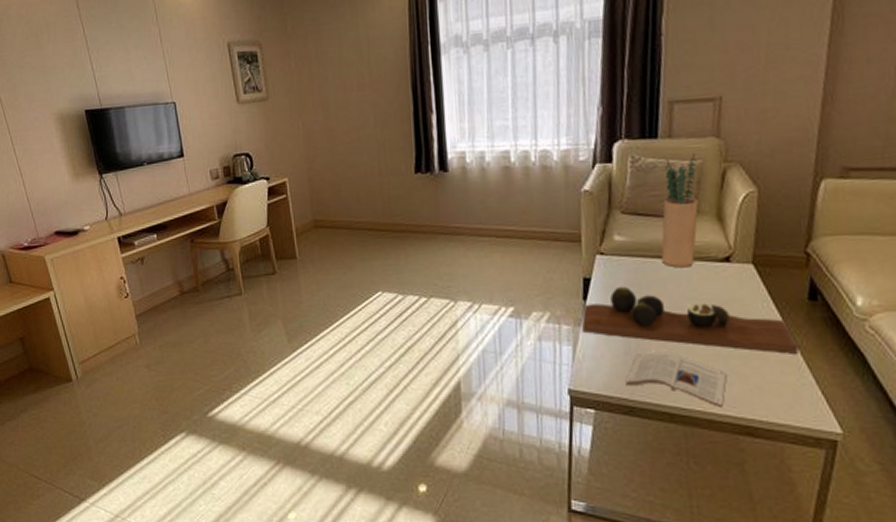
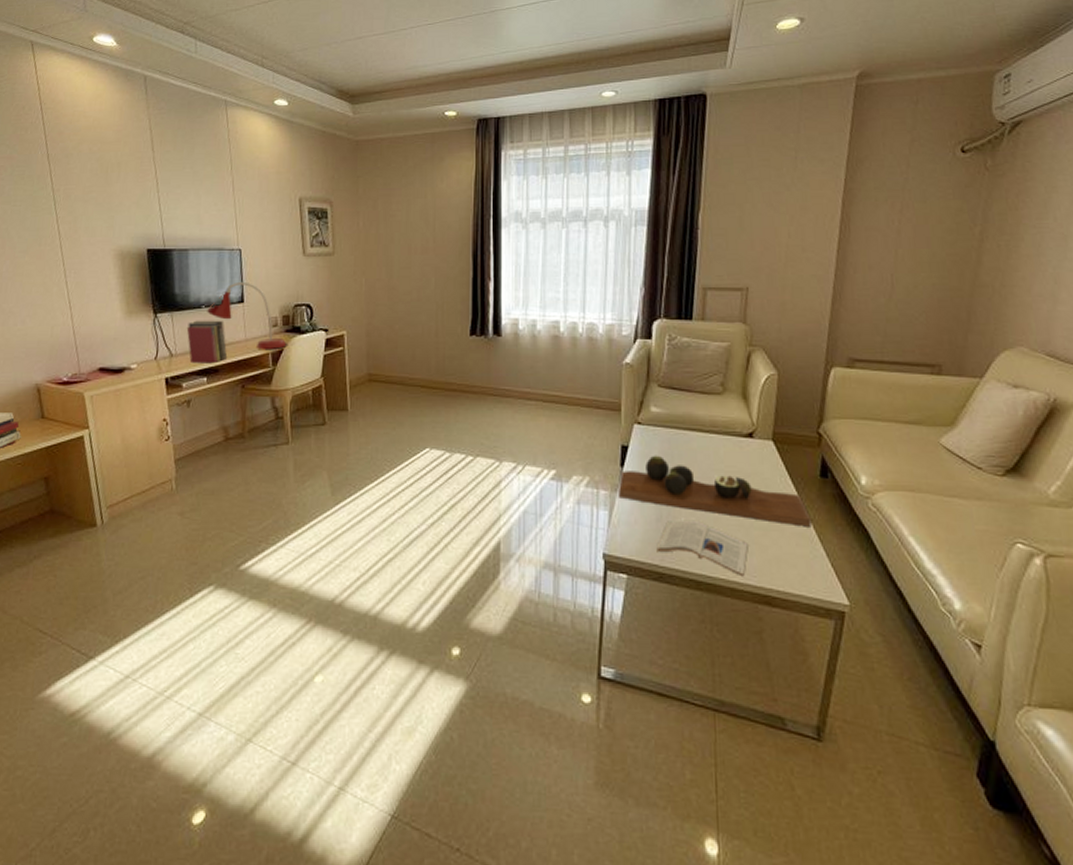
books: none [131,176,174,221] -> present [186,320,228,364]
desk lamp: none [149,135,232,204] -> present [207,281,289,350]
vase: present [661,154,699,268] -> none [692,336,727,441]

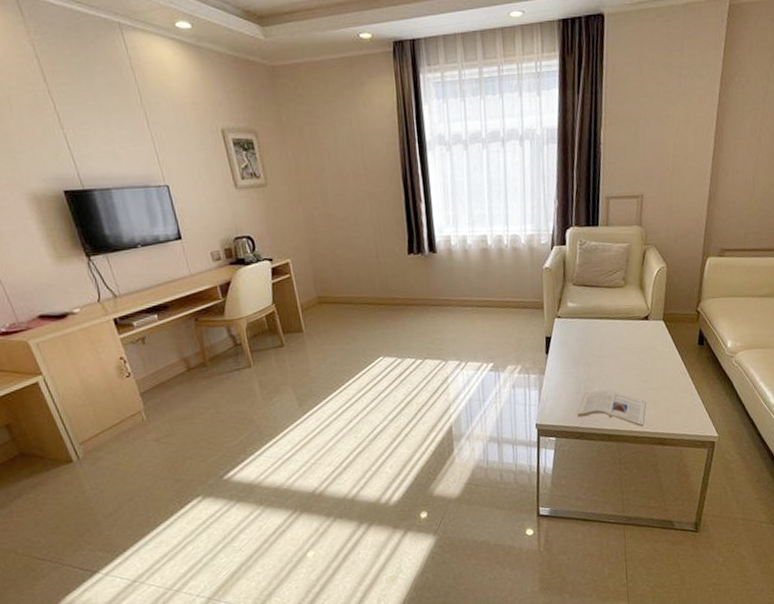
books: present [186,320,228,364] -> none [125,258,175,302]
desk lamp: present [207,281,289,350] -> none [144,218,235,284]
decorative tray: present [617,455,811,527] -> none [545,341,692,384]

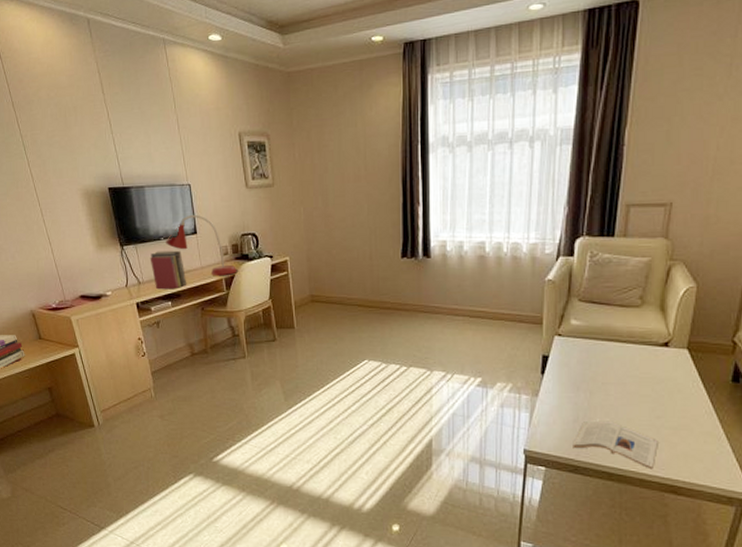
books: none [125,258,175,302] -> present [149,250,187,290]
desk lamp: none [144,218,235,284] -> present [166,214,239,277]

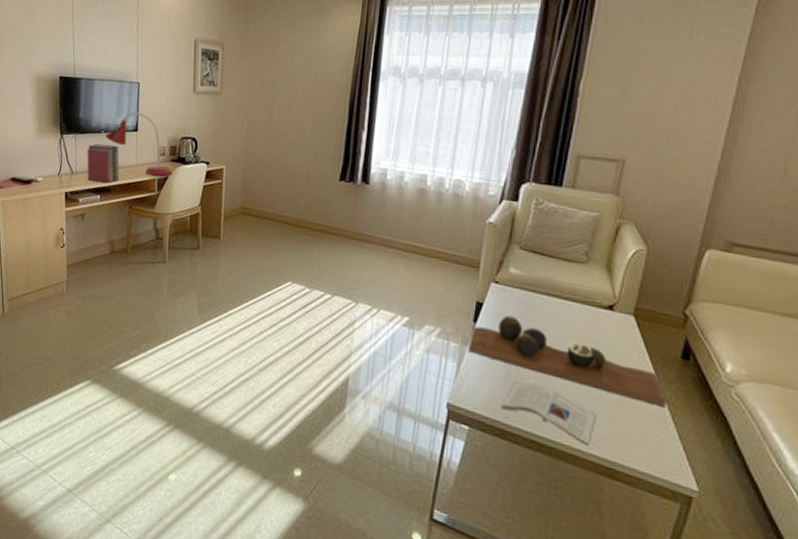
decorative tray: none [538,363,720,427] -> present [467,315,666,408]

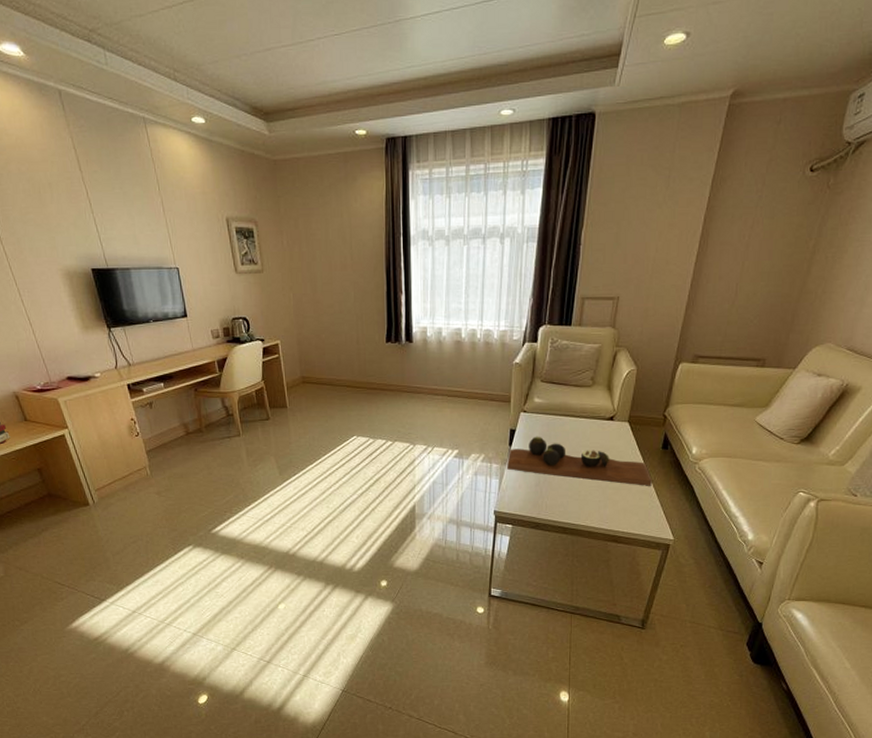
books: present [86,143,120,184] -> none [139,333,179,371]
desk lamp: present [105,112,173,177] -> none [155,297,231,359]
magazine: present [501,380,596,445] -> none [535,484,604,522]

